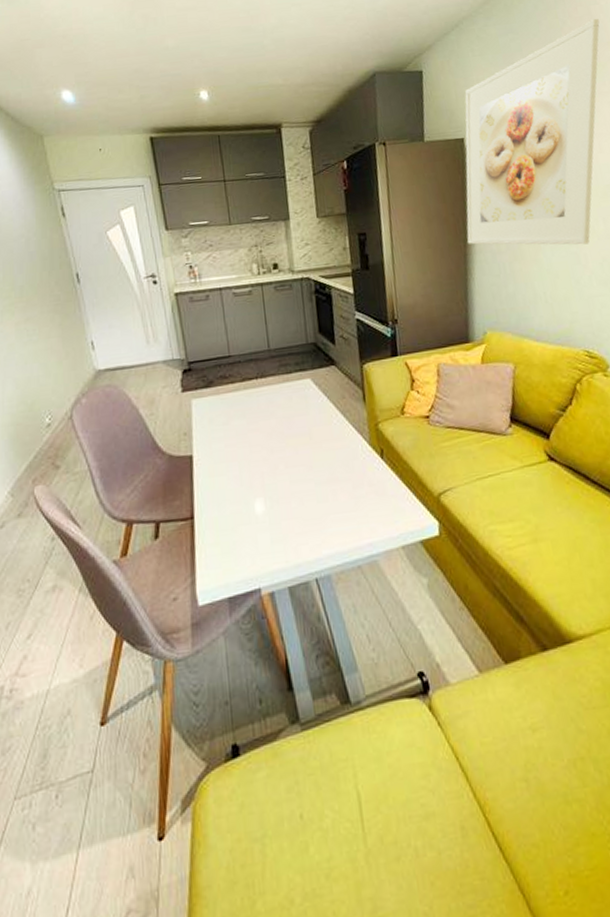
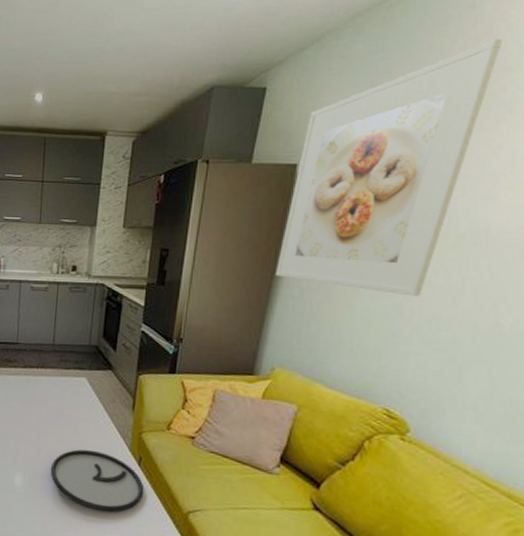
plate: none [291,453,393,518] -> present [50,449,144,513]

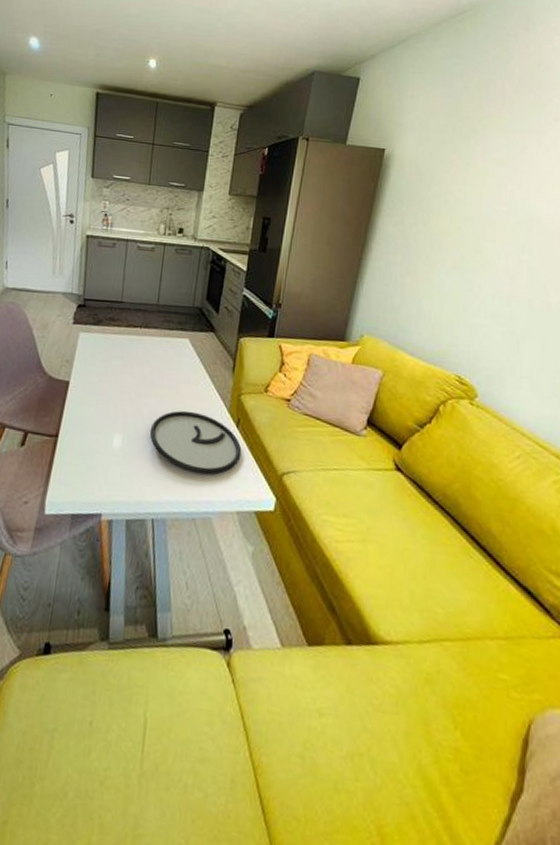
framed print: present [276,38,502,297] -> none [366,57,549,275]

